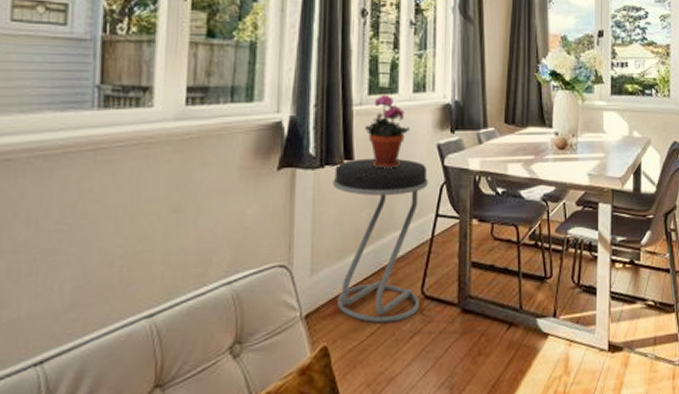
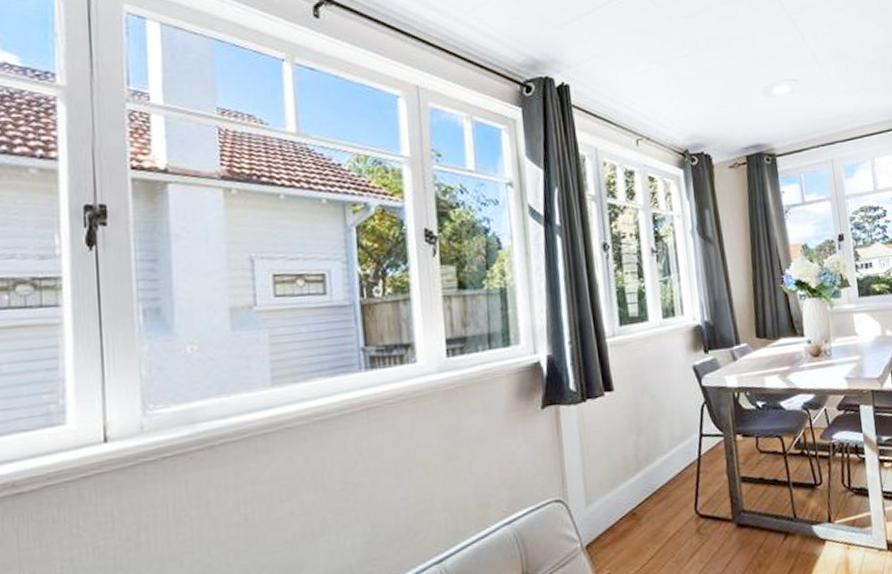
stool: present [333,158,429,323] -> none [596,384,696,547]
potted plant: present [365,94,409,169] -> none [621,323,664,396]

